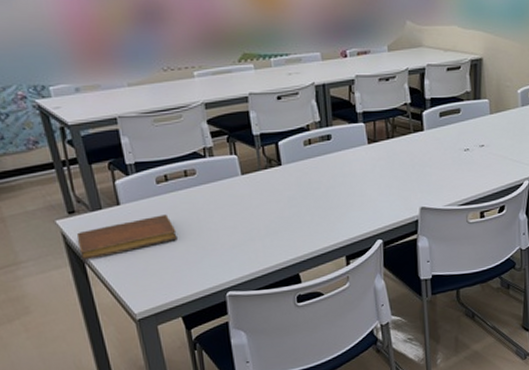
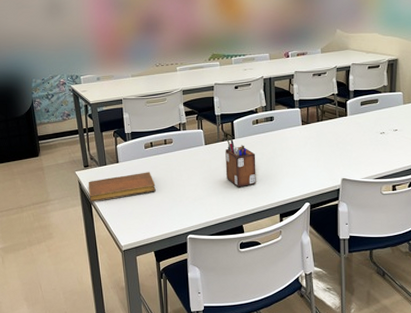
desk organizer: none [269,163,314,227] -> present [225,137,256,188]

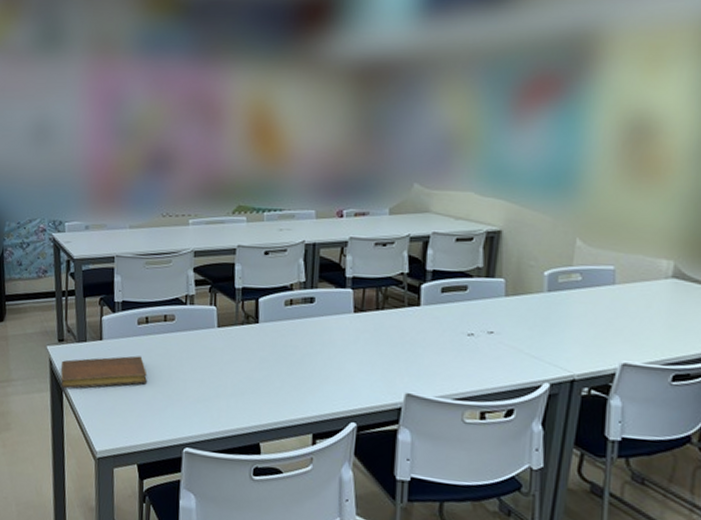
desk organizer: present [225,137,256,188] -> none [242,320,286,391]

